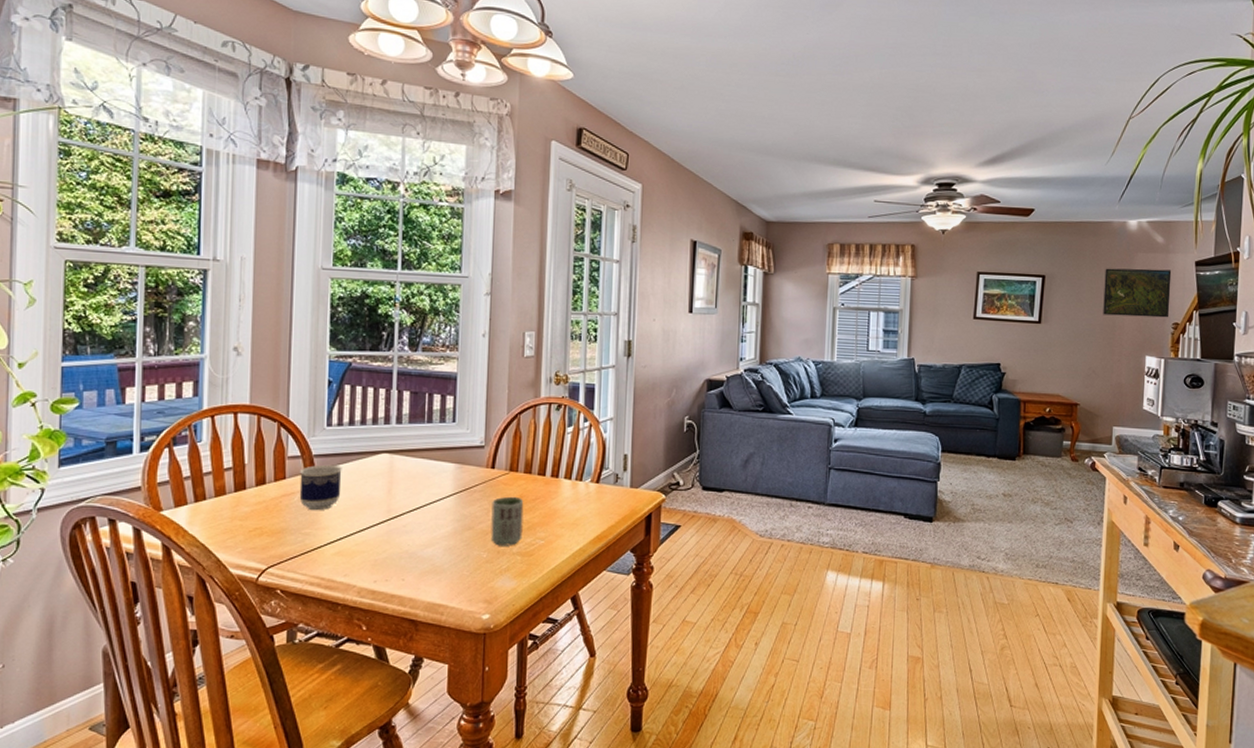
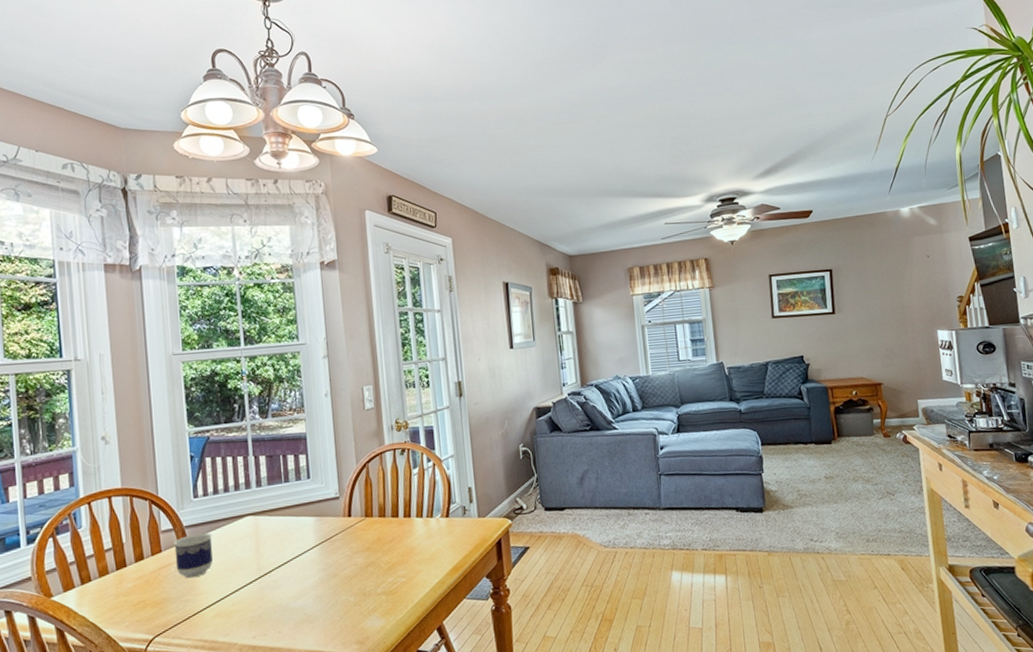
cup: present [490,496,524,546] -> none [352,540,385,589]
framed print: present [1103,268,1172,318] -> none [886,248,953,298]

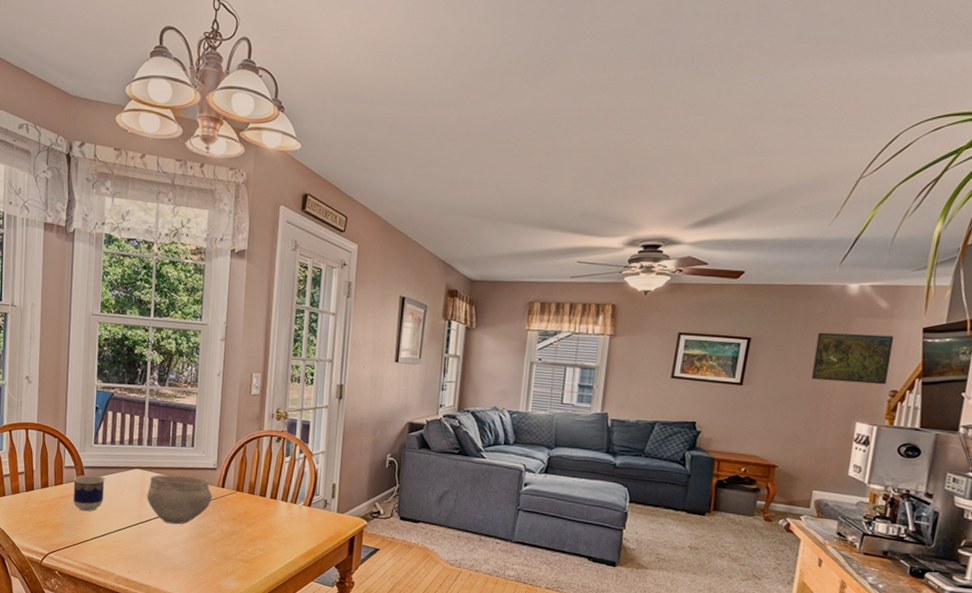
bowl: none [263,510,340,571] -> present [147,474,213,525]
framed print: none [886,248,953,298] -> present [811,332,895,385]

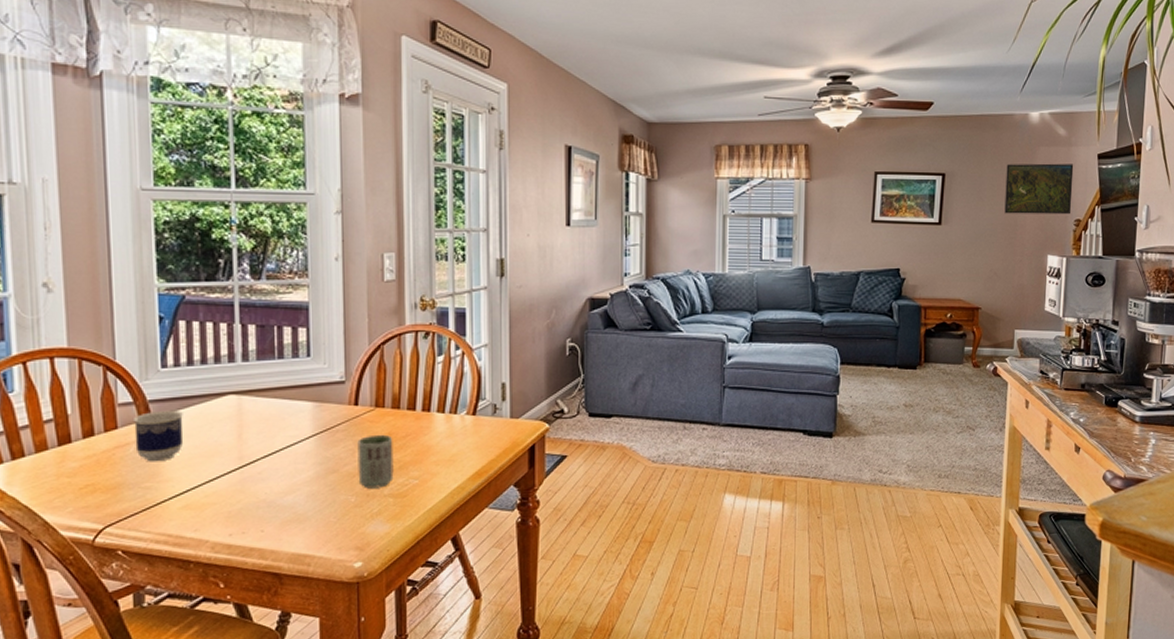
bowl: present [147,474,213,525] -> none [248,394,343,462]
cup: none [219,512,247,553] -> present [357,434,394,489]

